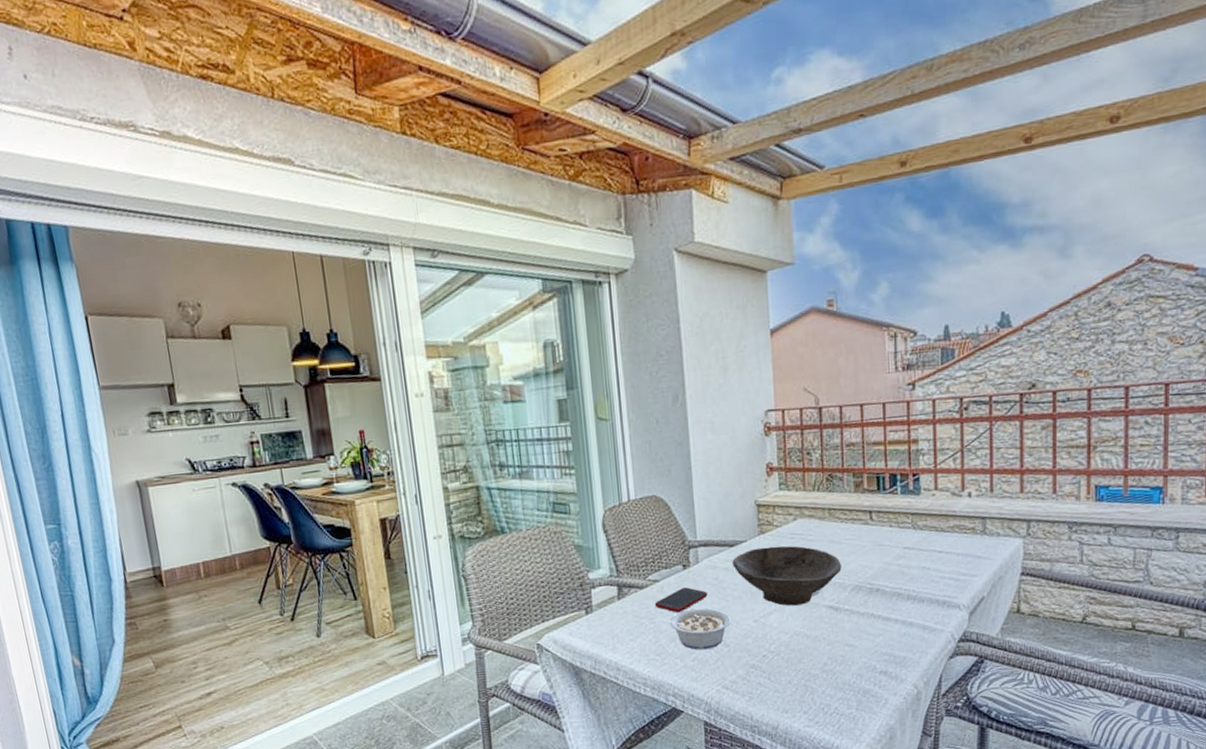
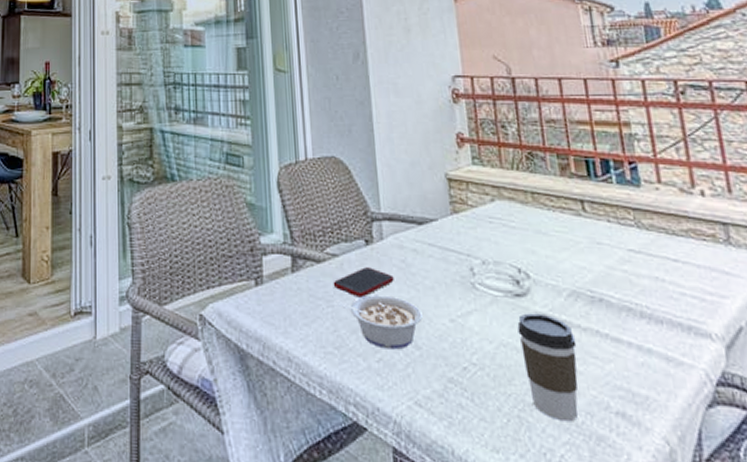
bowl: present [732,545,842,606] -> none [422,229,553,307]
coffee cup: none [809,606,855,683] -> present [517,313,578,421]

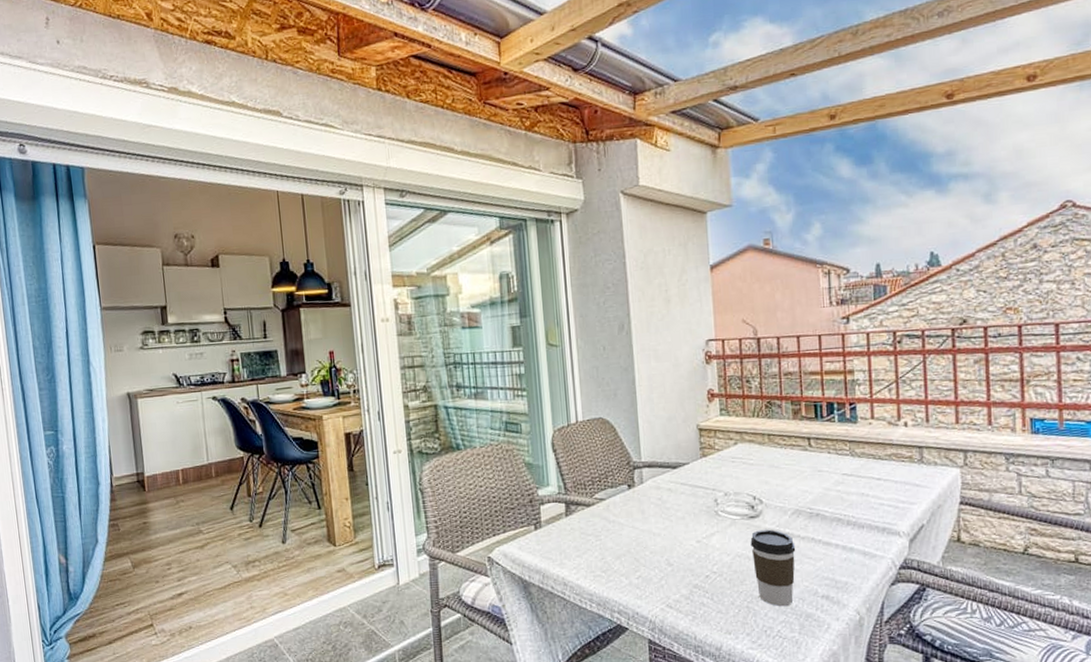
cell phone: present [333,267,394,298] -> none [600,506,652,531]
legume: present [335,295,423,350] -> none [603,527,674,568]

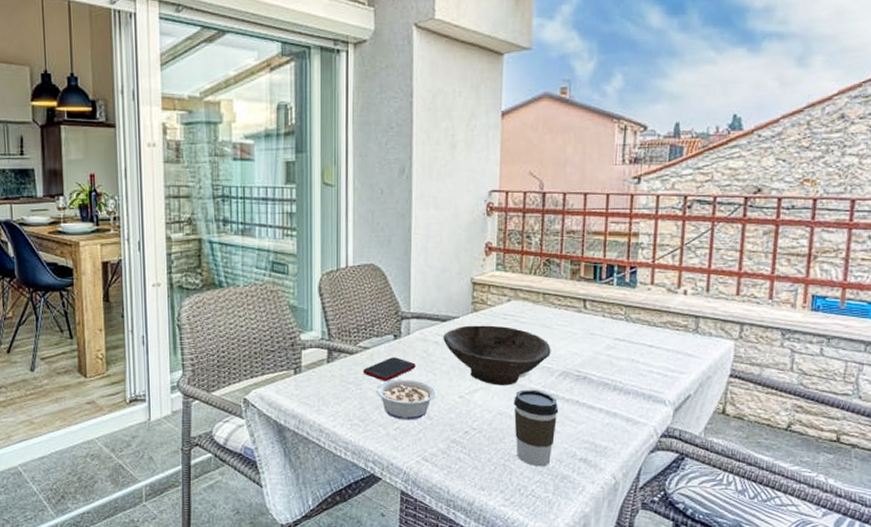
cell phone: none [600,506,652,531] -> present [363,357,416,381]
legume: none [603,527,674,568] -> present [364,379,436,420]
bowl: none [675,469,782,528] -> present [443,325,551,386]

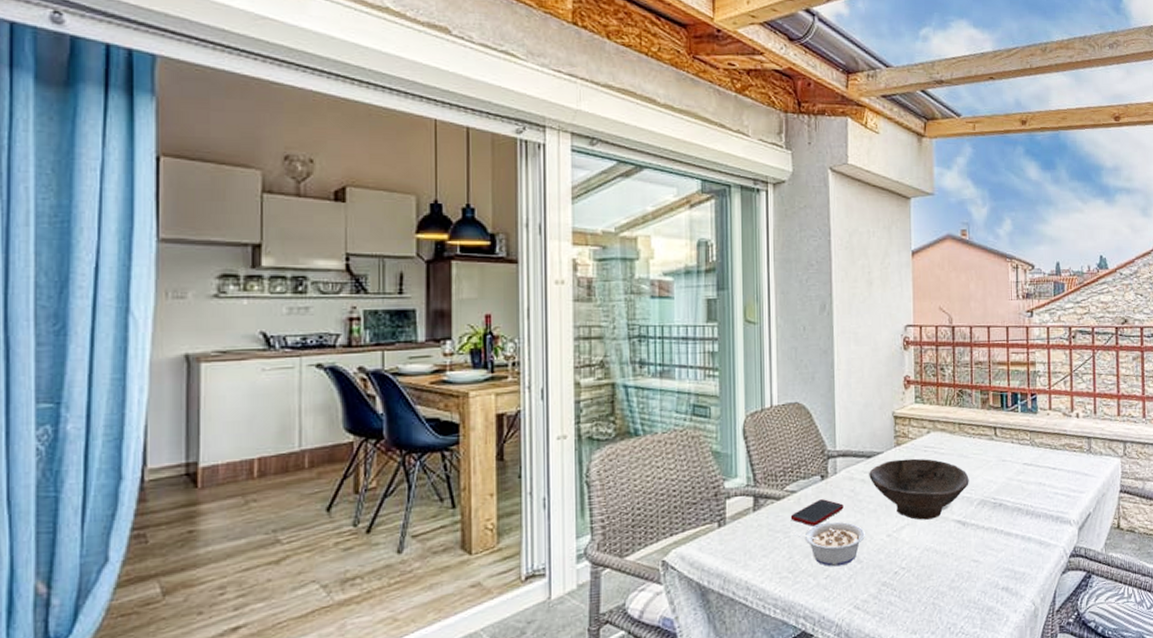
coffee cup: present [513,389,559,466] -> none [938,521,980,601]

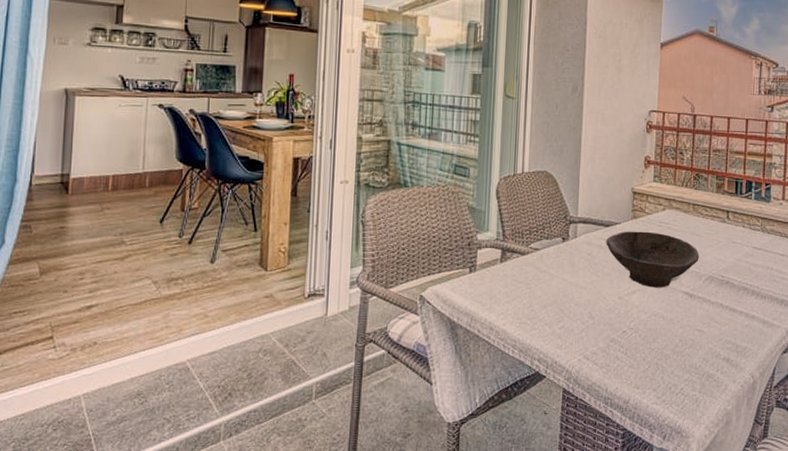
cell phone: present [790,499,844,526] -> none [532,259,581,282]
legume: present [792,521,865,567] -> none [533,279,599,320]

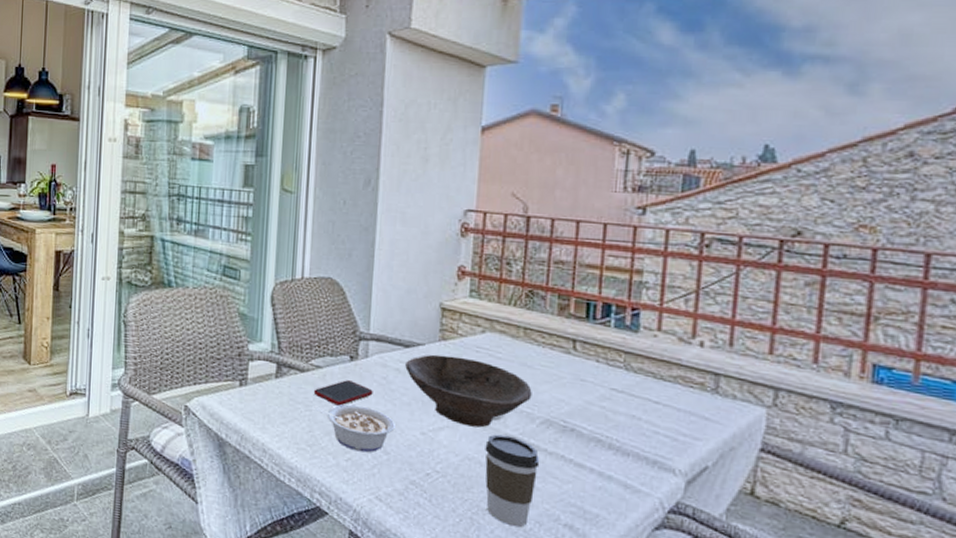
cell phone: none [532,259,581,282] -> present [313,380,373,406]
legume: none [533,279,599,320] -> present [314,404,395,453]
coffee cup: none [666,292,706,365] -> present [485,434,540,527]

